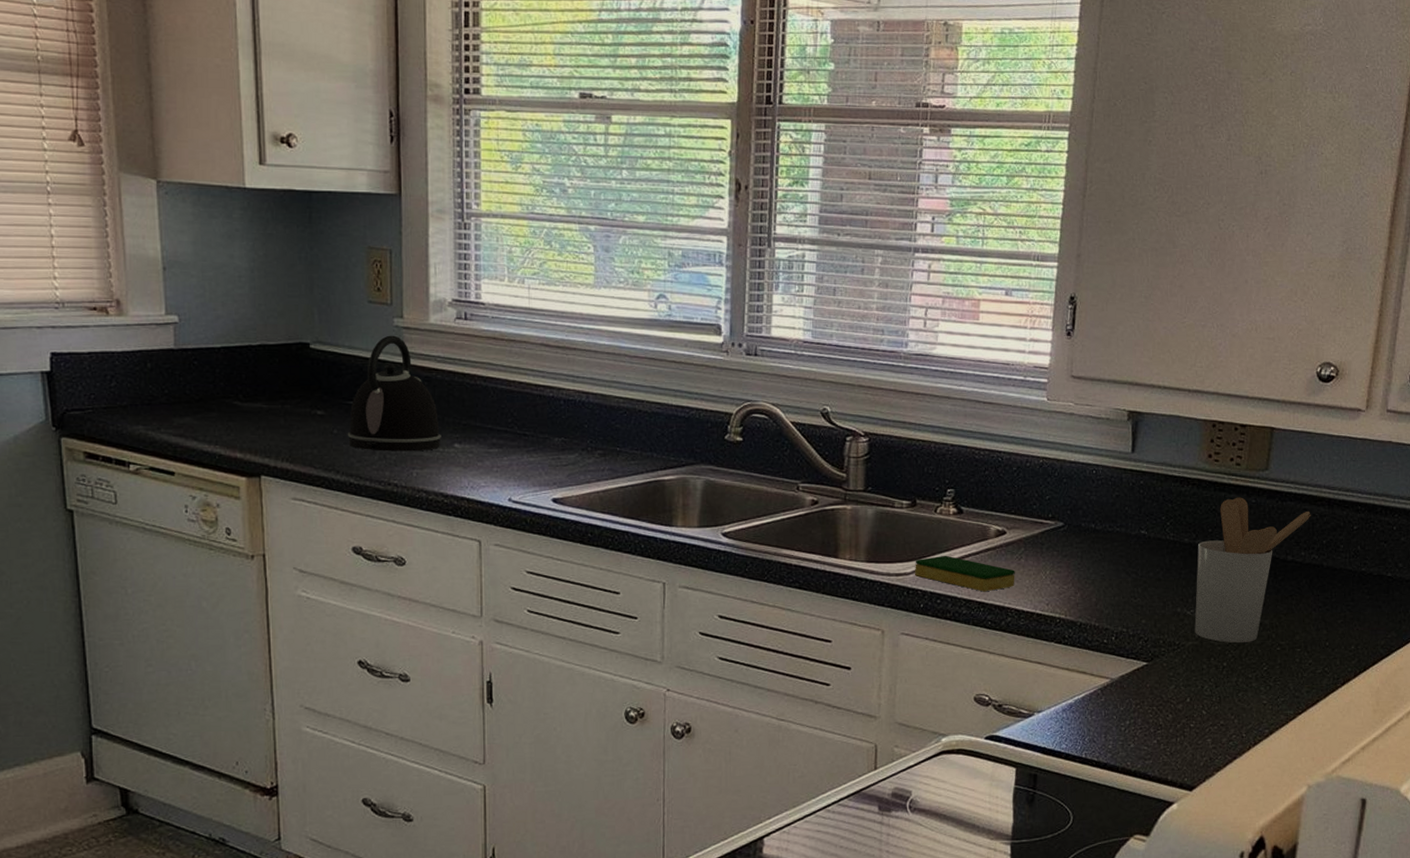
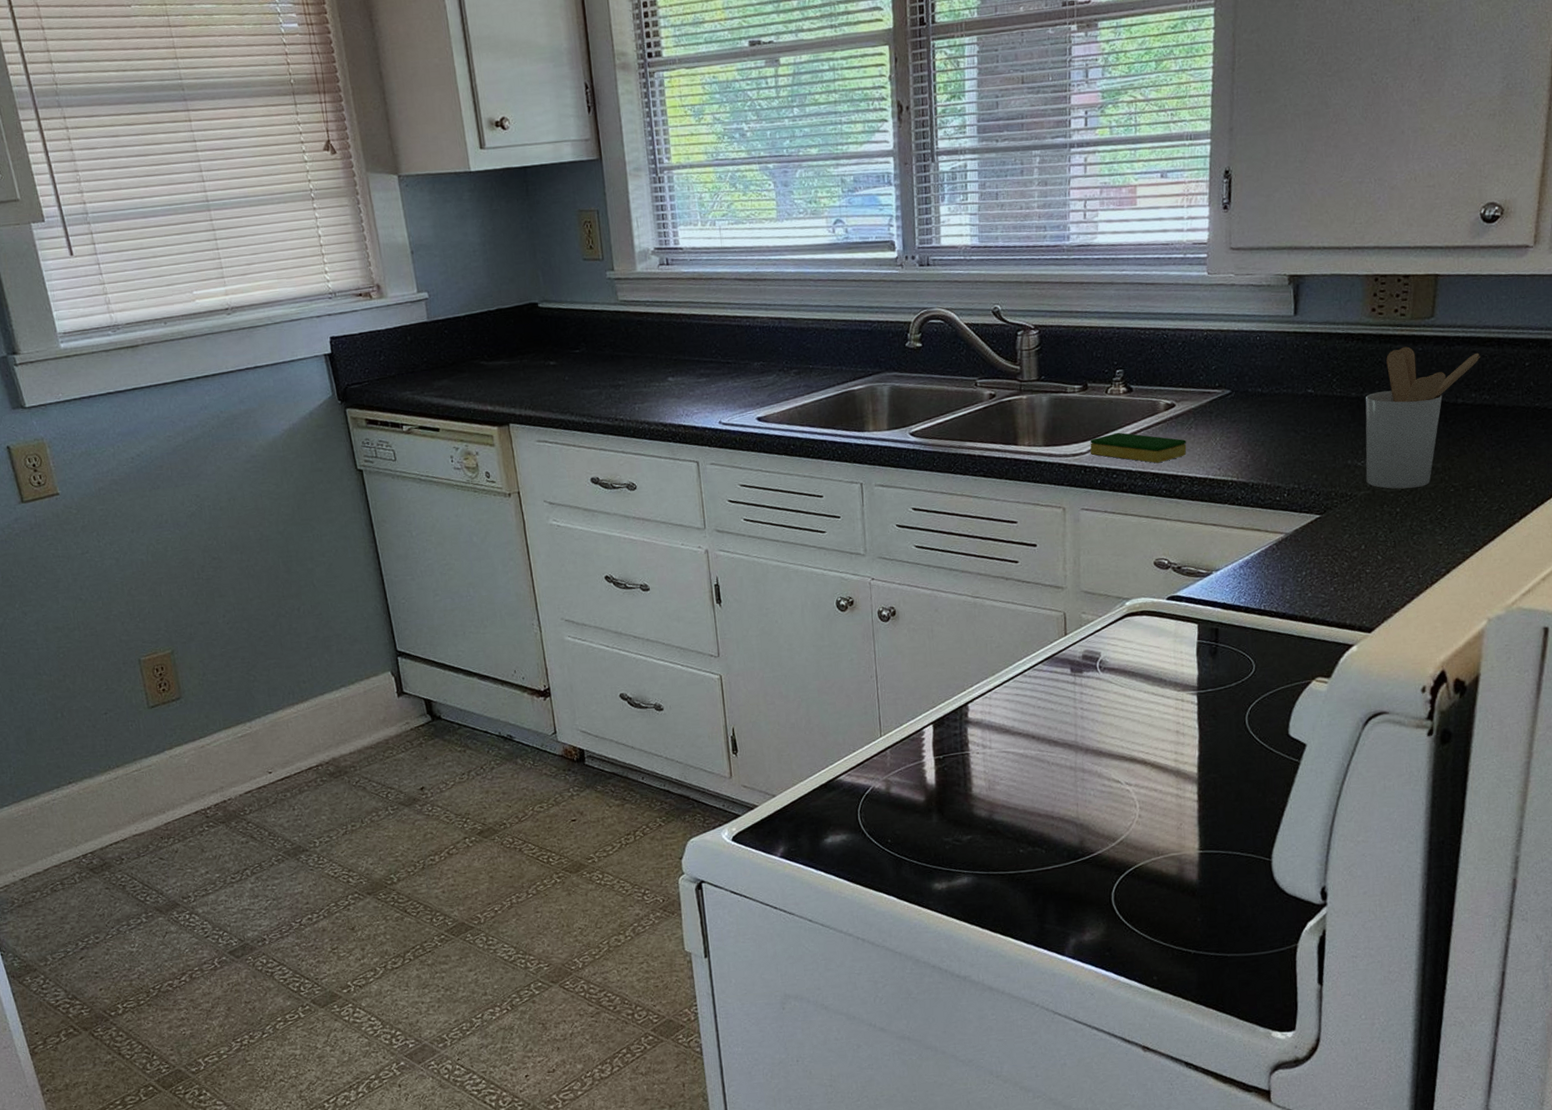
kettle: present [347,335,441,452] -> none [577,287,656,392]

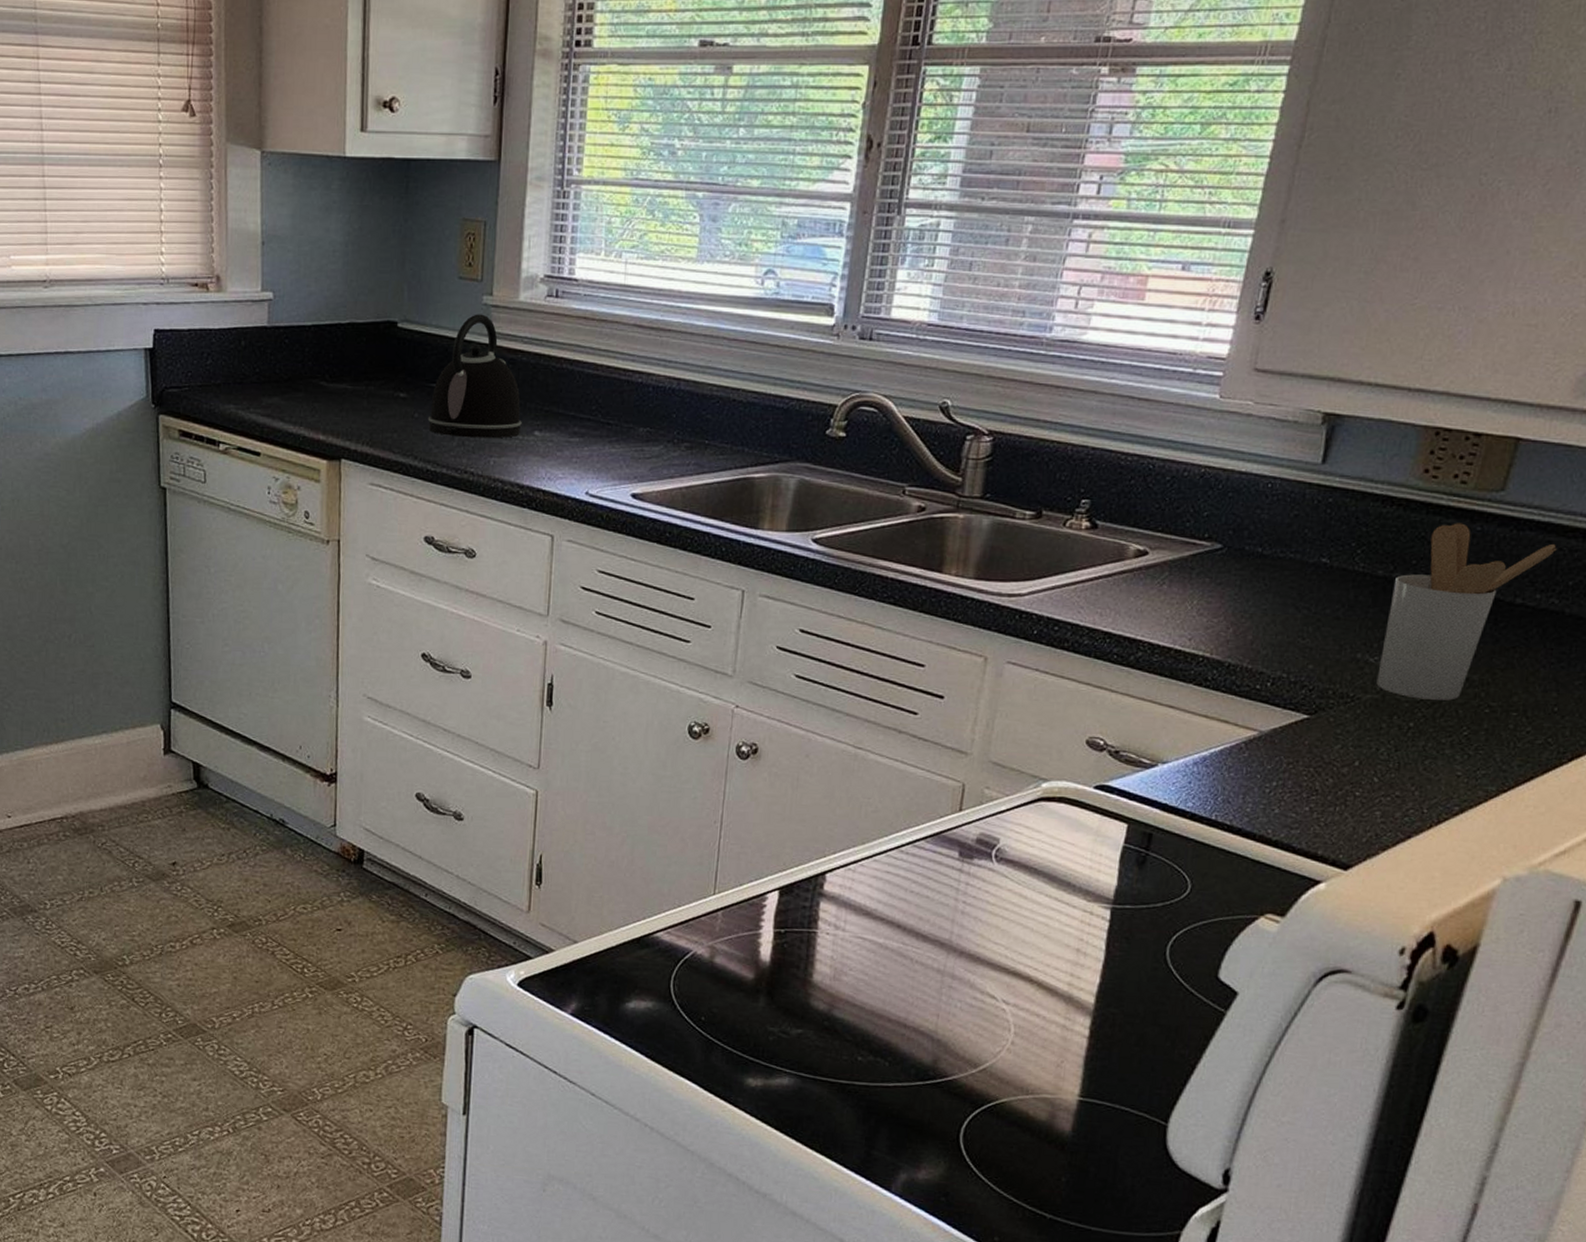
kettle: none [577,287,656,392] -> present [427,314,522,439]
dish sponge: present [1090,432,1187,463] -> none [1031,575,1154,621]

